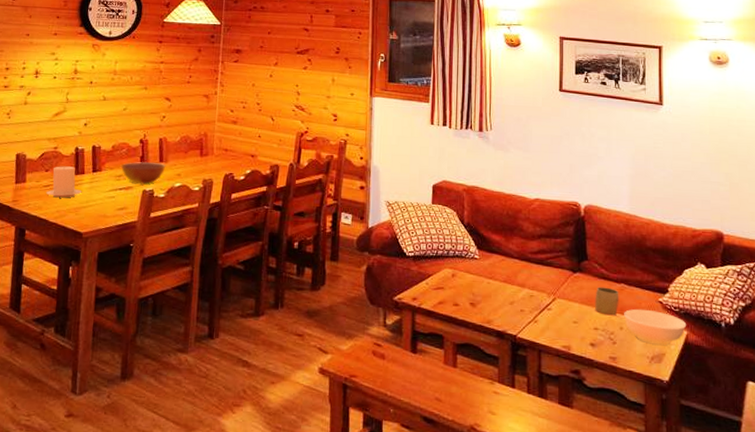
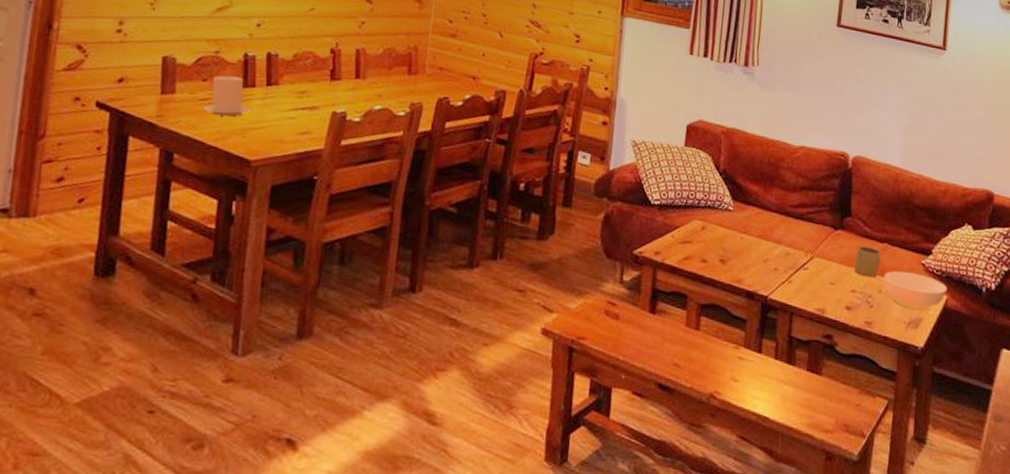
bowl: present [120,162,166,184] -> none [303,76,364,104]

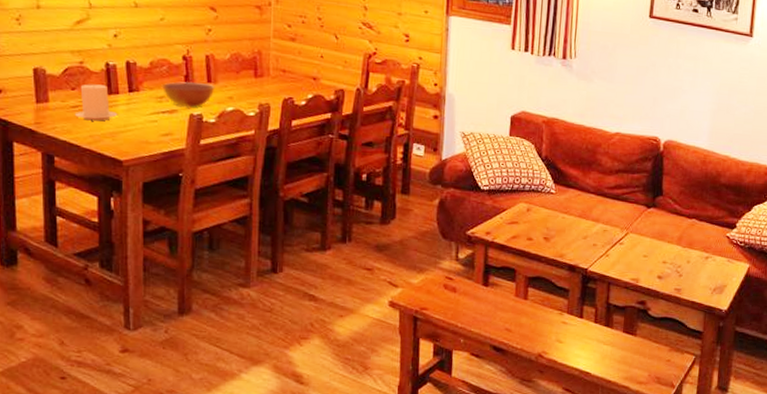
bowl: none [303,76,364,104] -> present [161,82,215,108]
mug: present [854,246,881,278] -> none [665,222,690,250]
bowl: present [883,270,948,311] -> none [692,243,750,278]

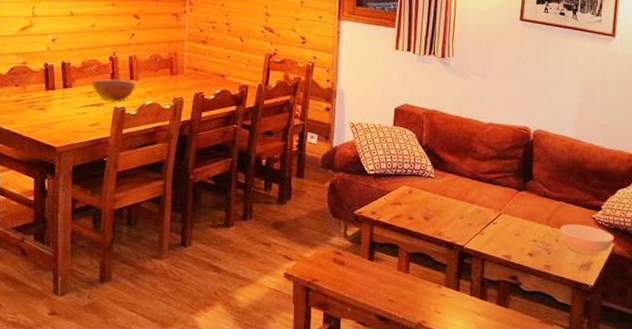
candle: present [74,84,118,121] -> none [17,81,54,113]
bowl: none [692,243,750,278] -> present [560,223,615,256]

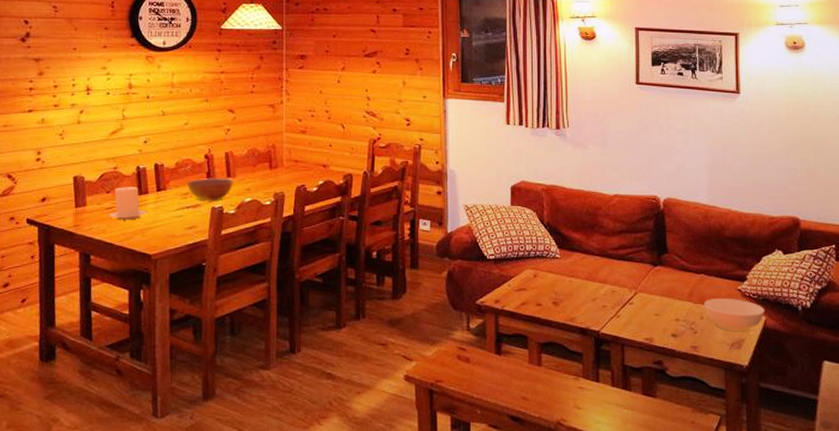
candle: none [17,81,54,113] -> present [108,187,148,220]

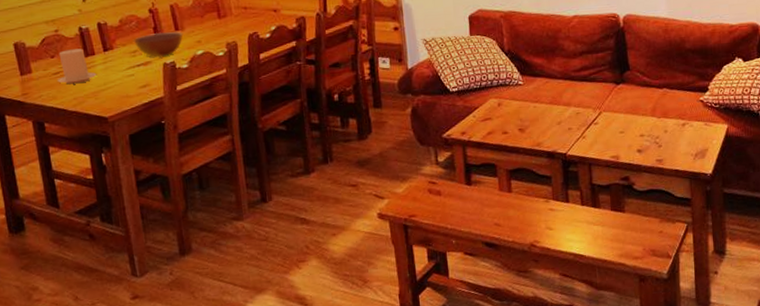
bowl: present [704,298,765,332] -> none [667,110,727,143]

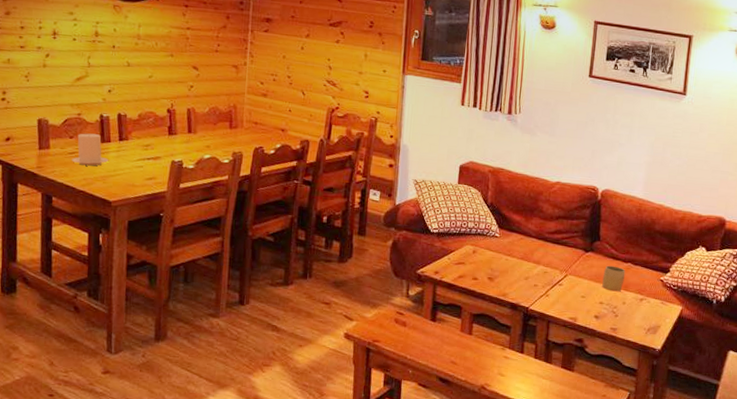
bowl: present [133,31,183,58] -> none [147,132,195,155]
mug: none [638,94,663,122] -> present [602,265,626,292]

